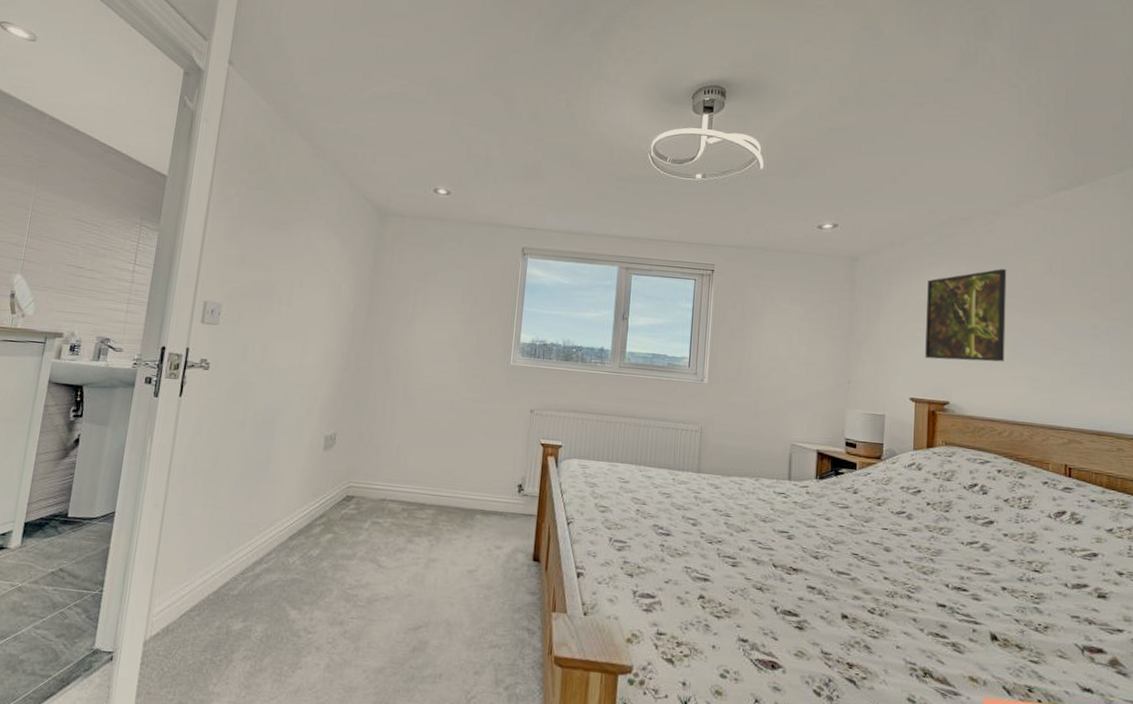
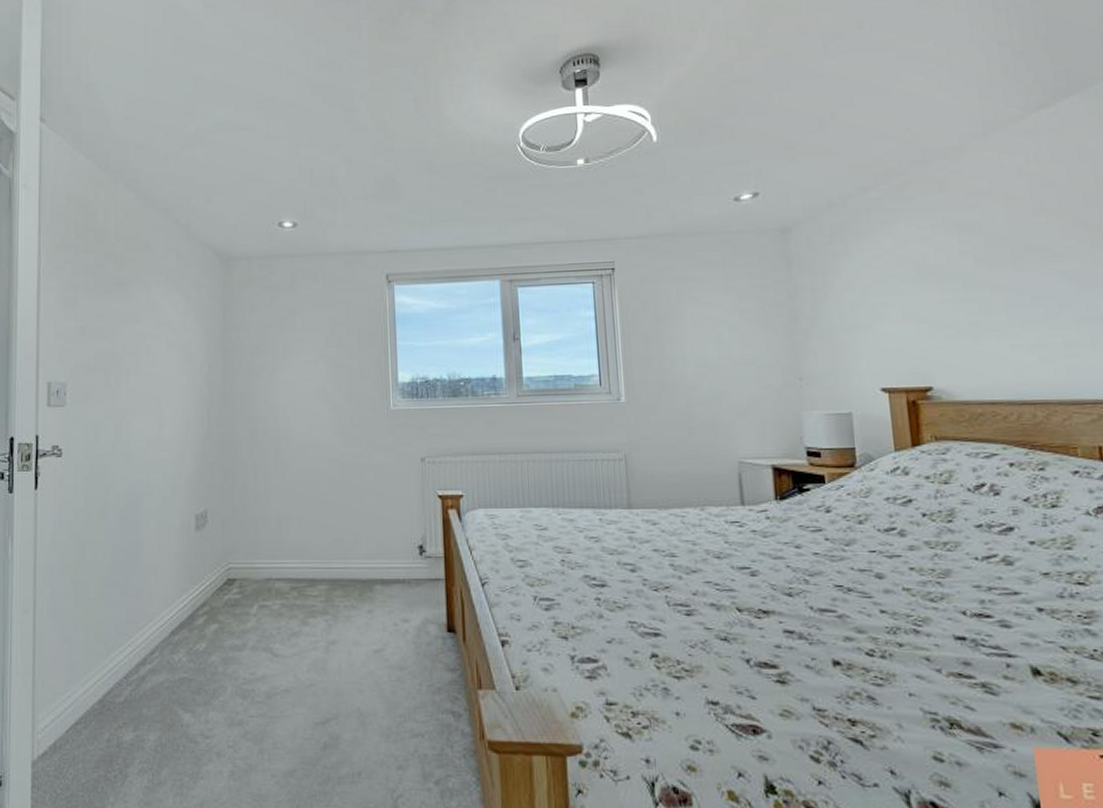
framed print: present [925,269,1007,362] -> none [883,216,998,338]

